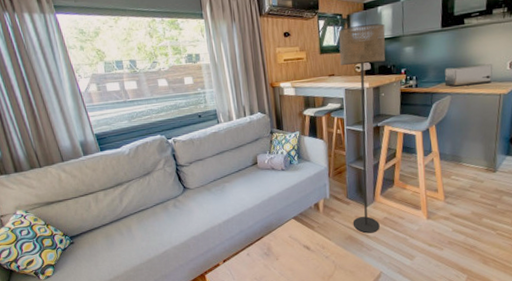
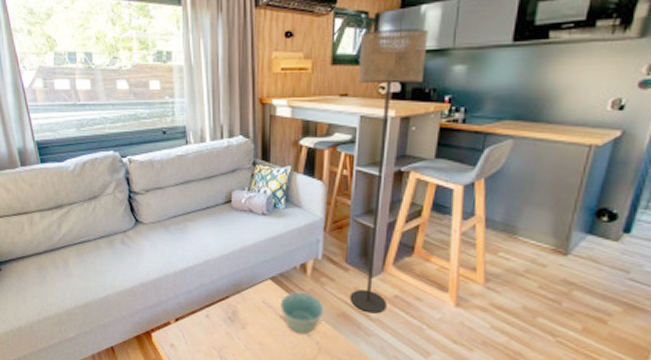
bowl: none [302,224,336,257] -> present [280,291,325,334]
toaster: present [444,63,492,87] -> none [506,98,584,128]

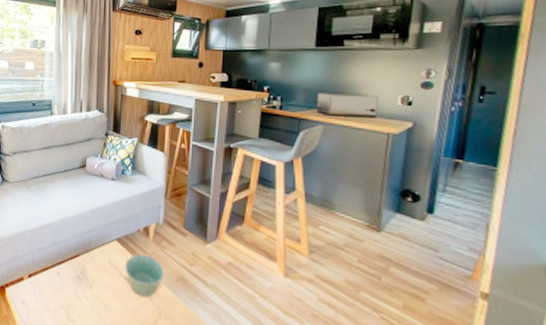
floor lamp: present [349,29,429,314] -> none [187,33,248,280]
toaster: none [506,98,584,128] -> present [316,92,378,118]

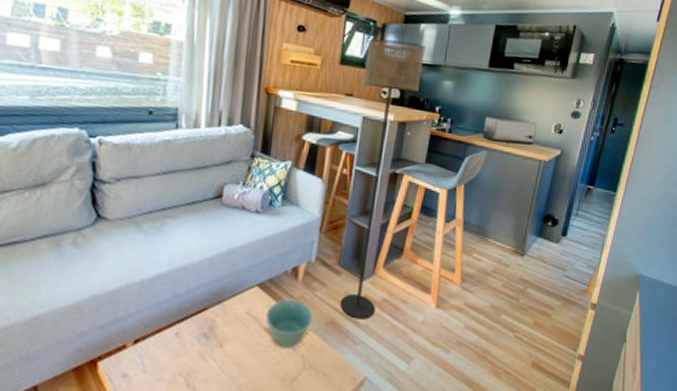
floor lamp: none [187,33,248,280] -> present [340,38,425,320]

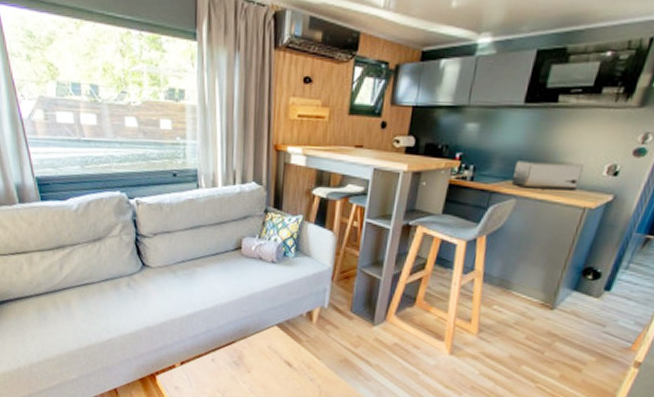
bowl: present [265,299,314,348] -> none [285,338,328,379]
floor lamp: present [340,38,425,320] -> none [352,82,446,360]

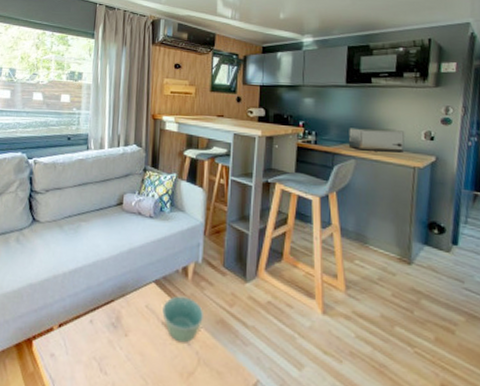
bowl: none [285,338,328,379] -> present [162,295,205,343]

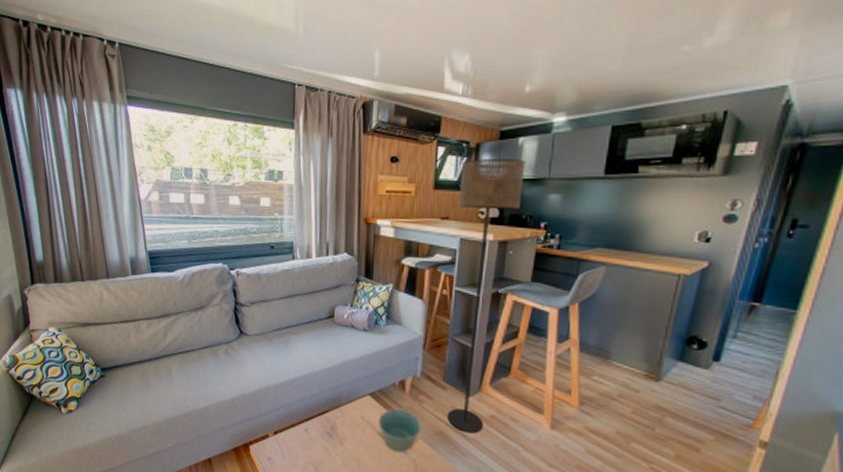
floor lamp: none [227,68,284,321] -> present [447,159,526,434]
toaster: present [348,128,405,153] -> none [599,228,672,258]

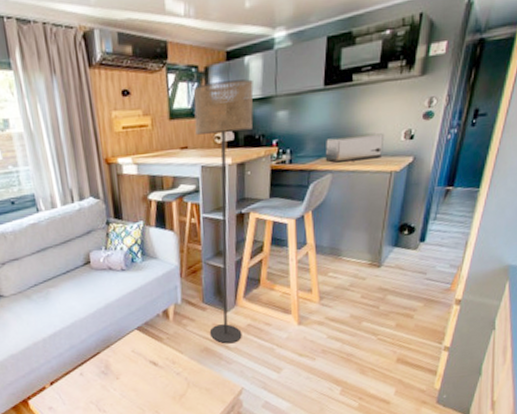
bowl: present [378,408,422,452] -> none [148,335,190,374]
toaster: none [599,228,672,258] -> present [325,133,383,163]

